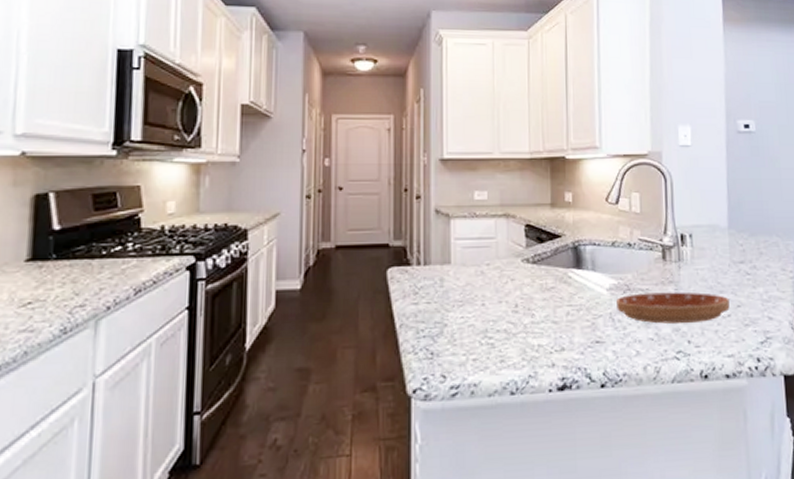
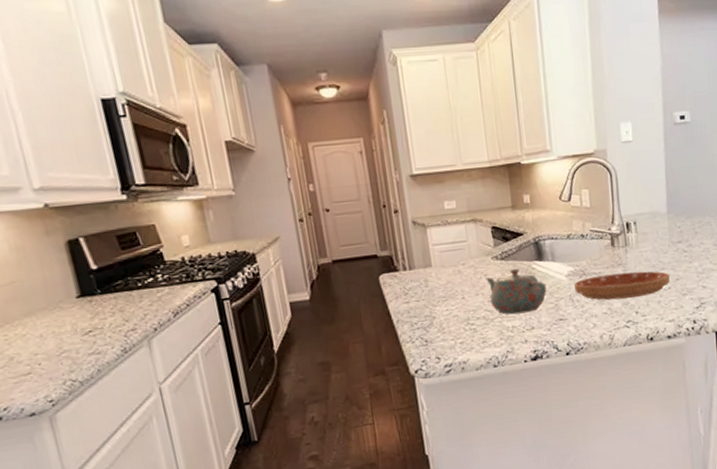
teapot: none [512,275,584,331] -> present [486,268,547,315]

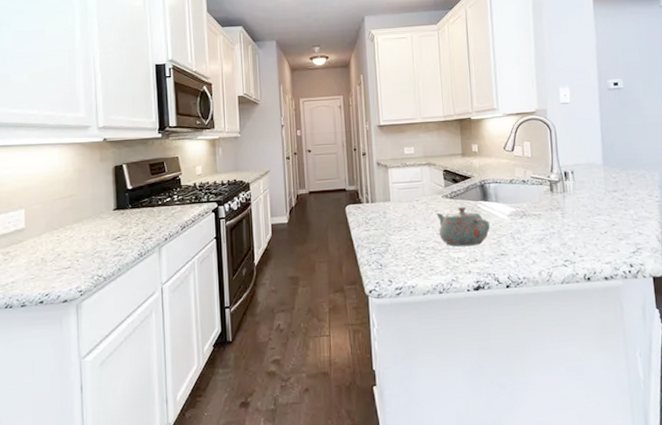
saucer: present [574,271,670,300] -> none [515,215,606,240]

